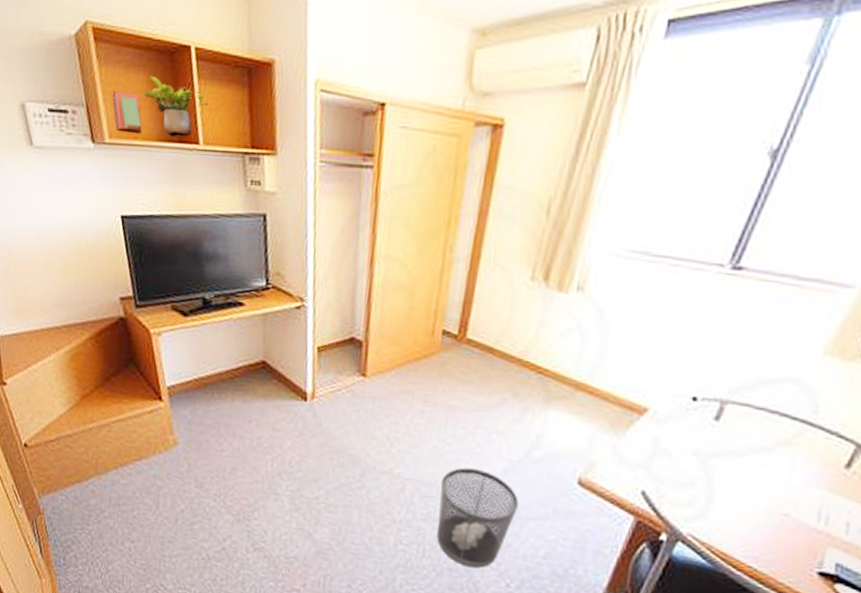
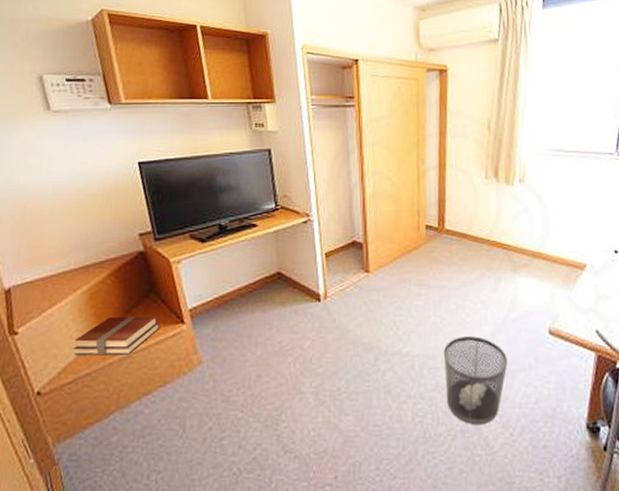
books: none [56,381,139,423] -> present [73,316,161,355]
books: present [111,90,142,134] -> none [127,61,156,95]
potted plant: present [144,76,209,137] -> none [157,48,215,94]

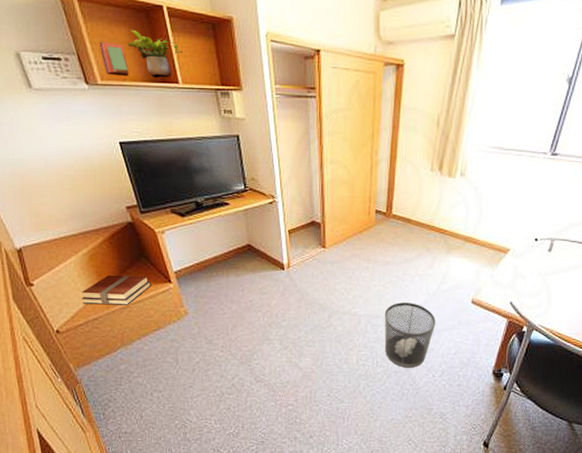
books: none [127,61,156,95] -> present [99,41,129,77]
potted plant: none [157,48,215,94] -> present [127,29,183,78]

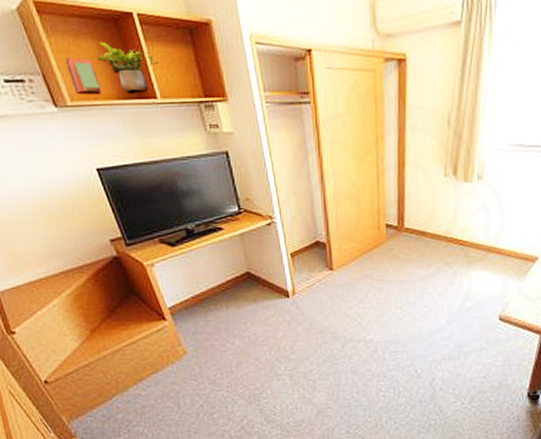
books: present [81,275,152,305] -> none [68,315,145,349]
waste bin: present [384,302,436,368] -> none [403,324,461,397]

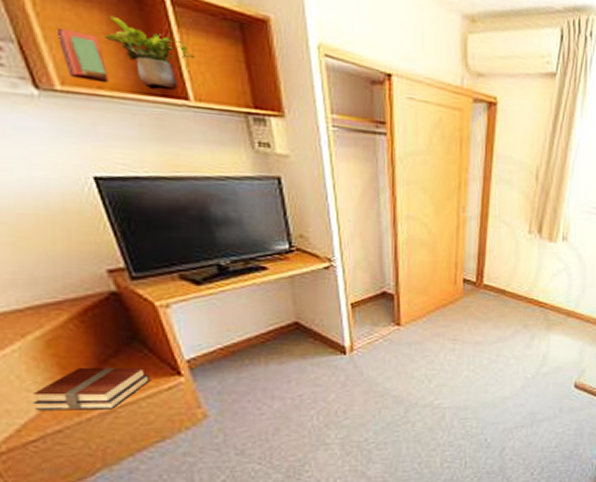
books: none [68,315,145,349] -> present [33,367,151,410]

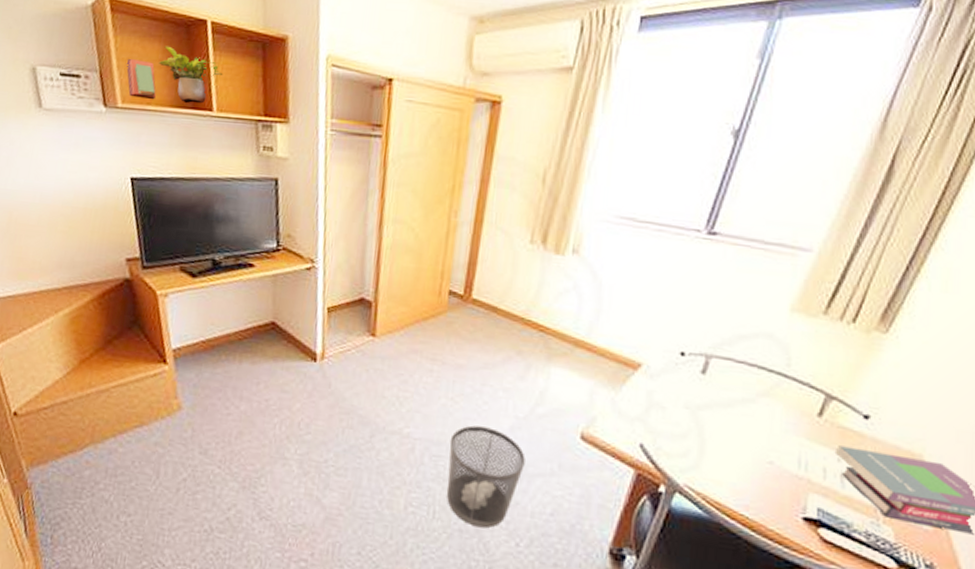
books: present [33,367,151,410] -> none [51,345,142,388]
waste bin: none [474,389,534,468] -> present [447,425,525,528]

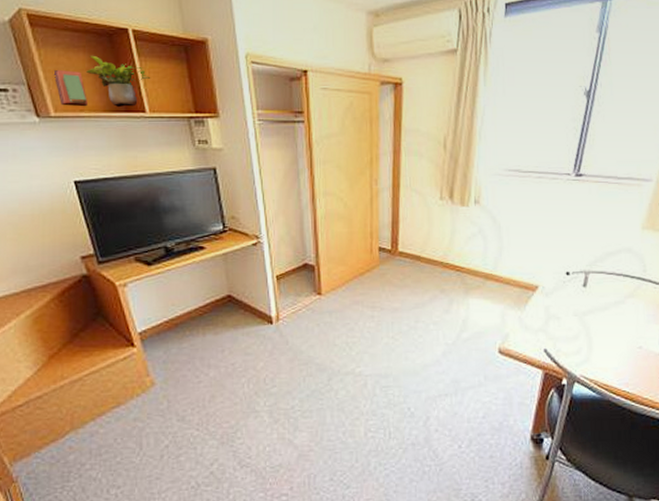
waste bin: present [447,425,525,528] -> none [395,356,458,439]

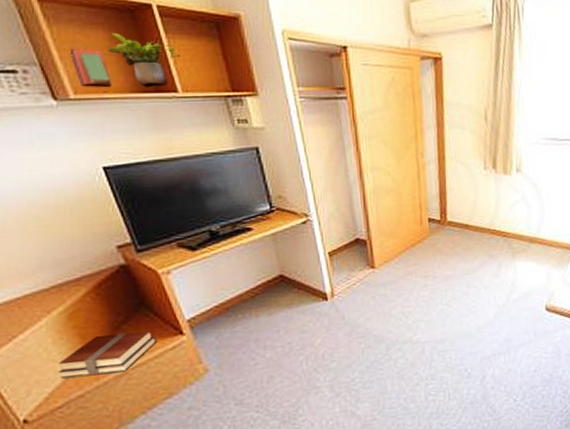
books: none [22,340,110,379] -> present [58,331,157,378]

